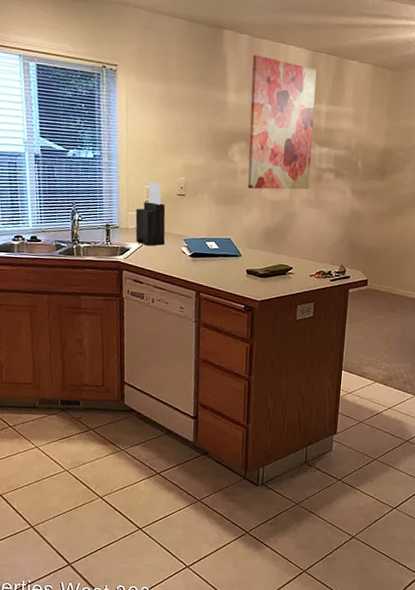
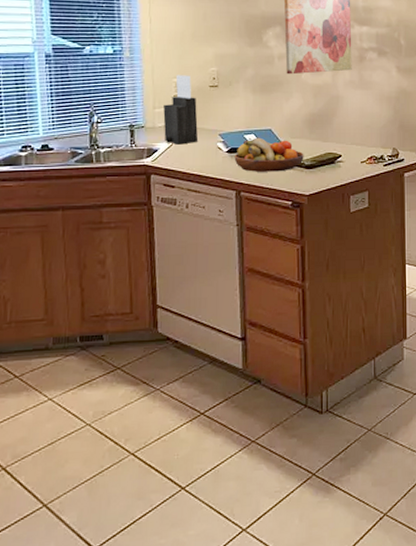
fruit bowl: none [196,245,259,278] -> present [234,137,304,172]

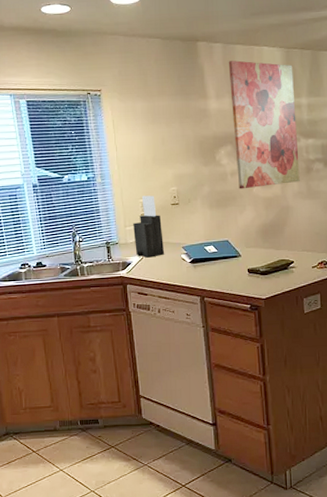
fruit bowl: present [234,137,304,172] -> none [197,248,259,279]

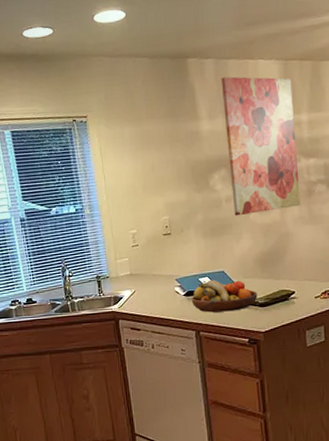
knife block: present [133,195,165,258] -> none [124,226,158,291]
fruit bowl: none [197,248,259,279] -> present [191,279,258,313]

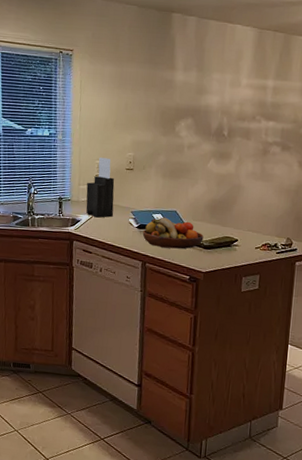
knife block: none [124,226,158,291] -> present [86,157,115,218]
wall art: present [221,76,301,216] -> none [194,35,264,163]

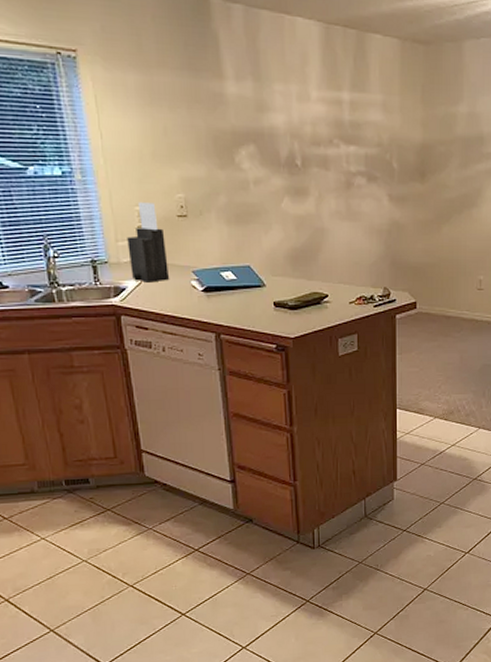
fruit bowl: present [142,217,204,249] -> none [211,275,288,313]

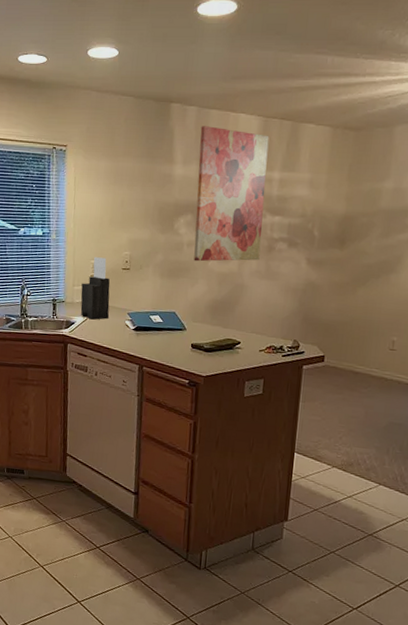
wall art: none [251,31,338,203] -> present [193,126,269,262]

